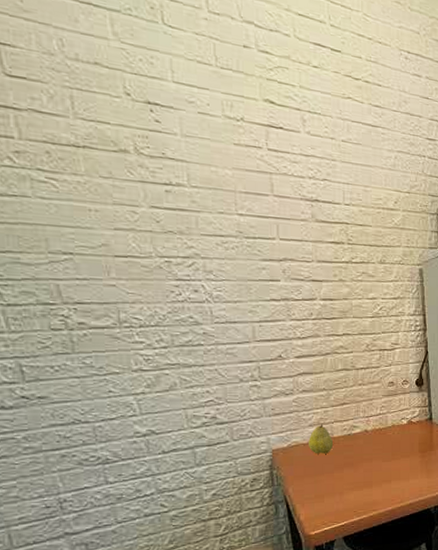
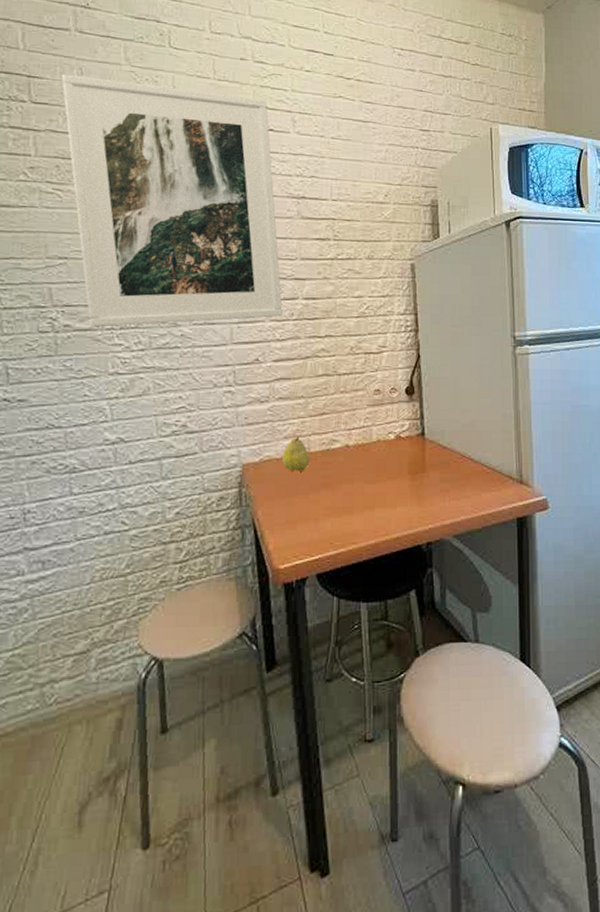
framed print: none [39,43,302,325] -> present [62,74,283,327]

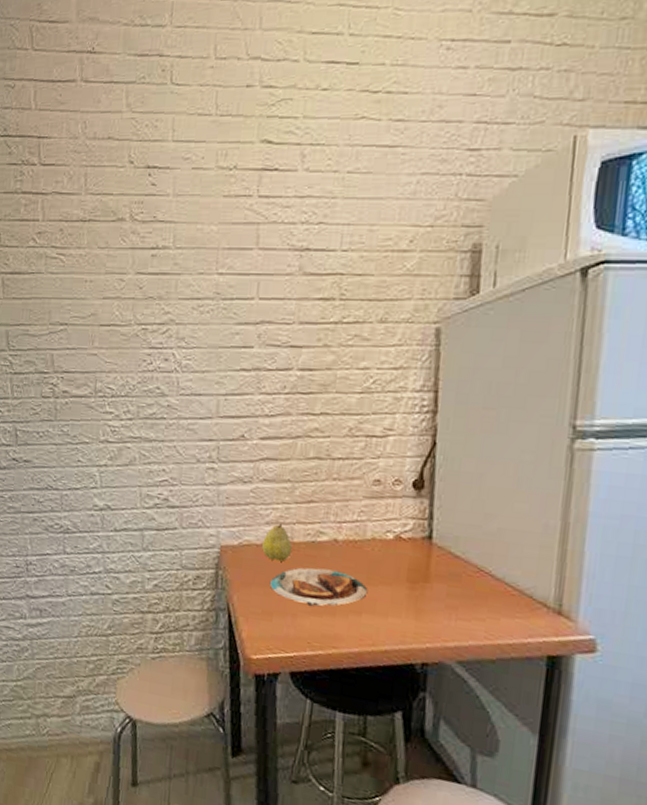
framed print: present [62,74,283,327] -> none [67,130,275,394]
plate: none [291,473,378,510] -> present [269,567,368,607]

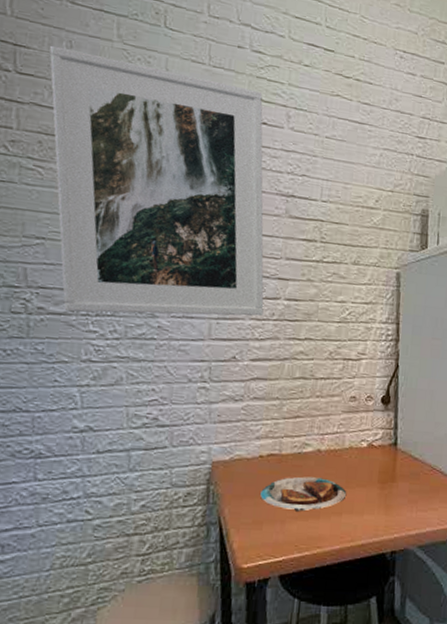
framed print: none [67,130,275,394] -> present [50,45,264,316]
fruit: present [262,523,293,562] -> none [252,437,281,473]

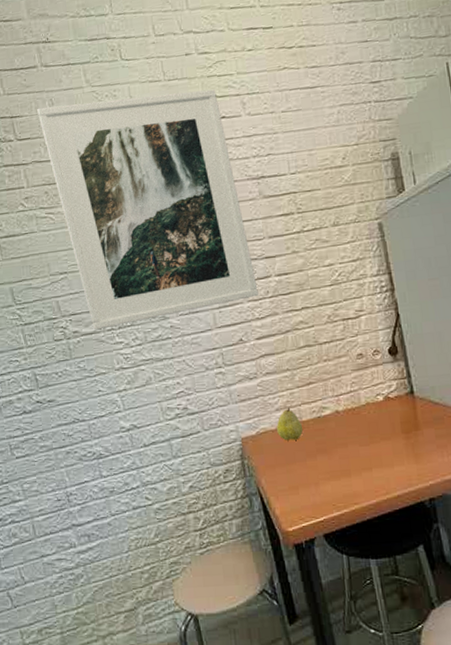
fruit: none [252,437,281,473] -> present [277,407,304,441]
plate: present [259,476,347,513] -> none [289,437,373,474]

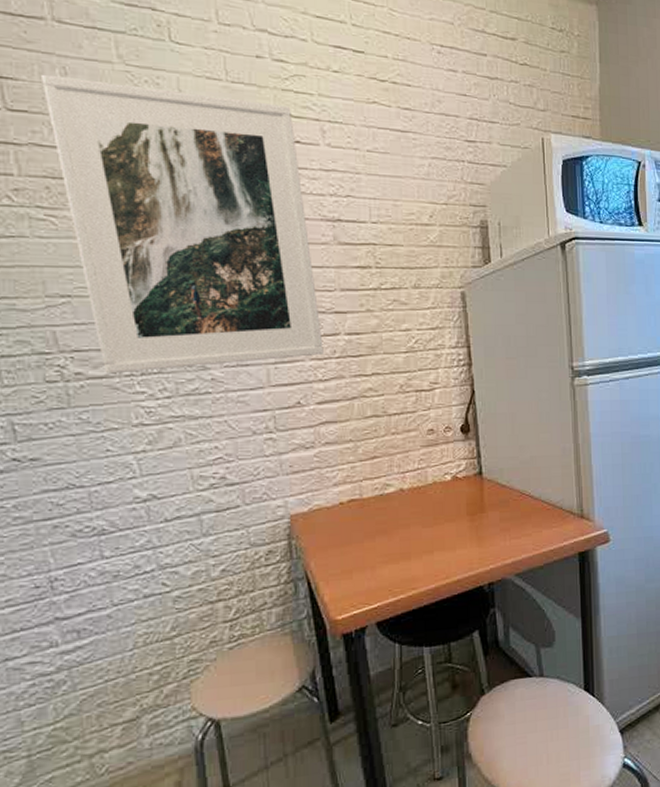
fruit: present [277,407,304,441] -> none [333,483,363,520]

